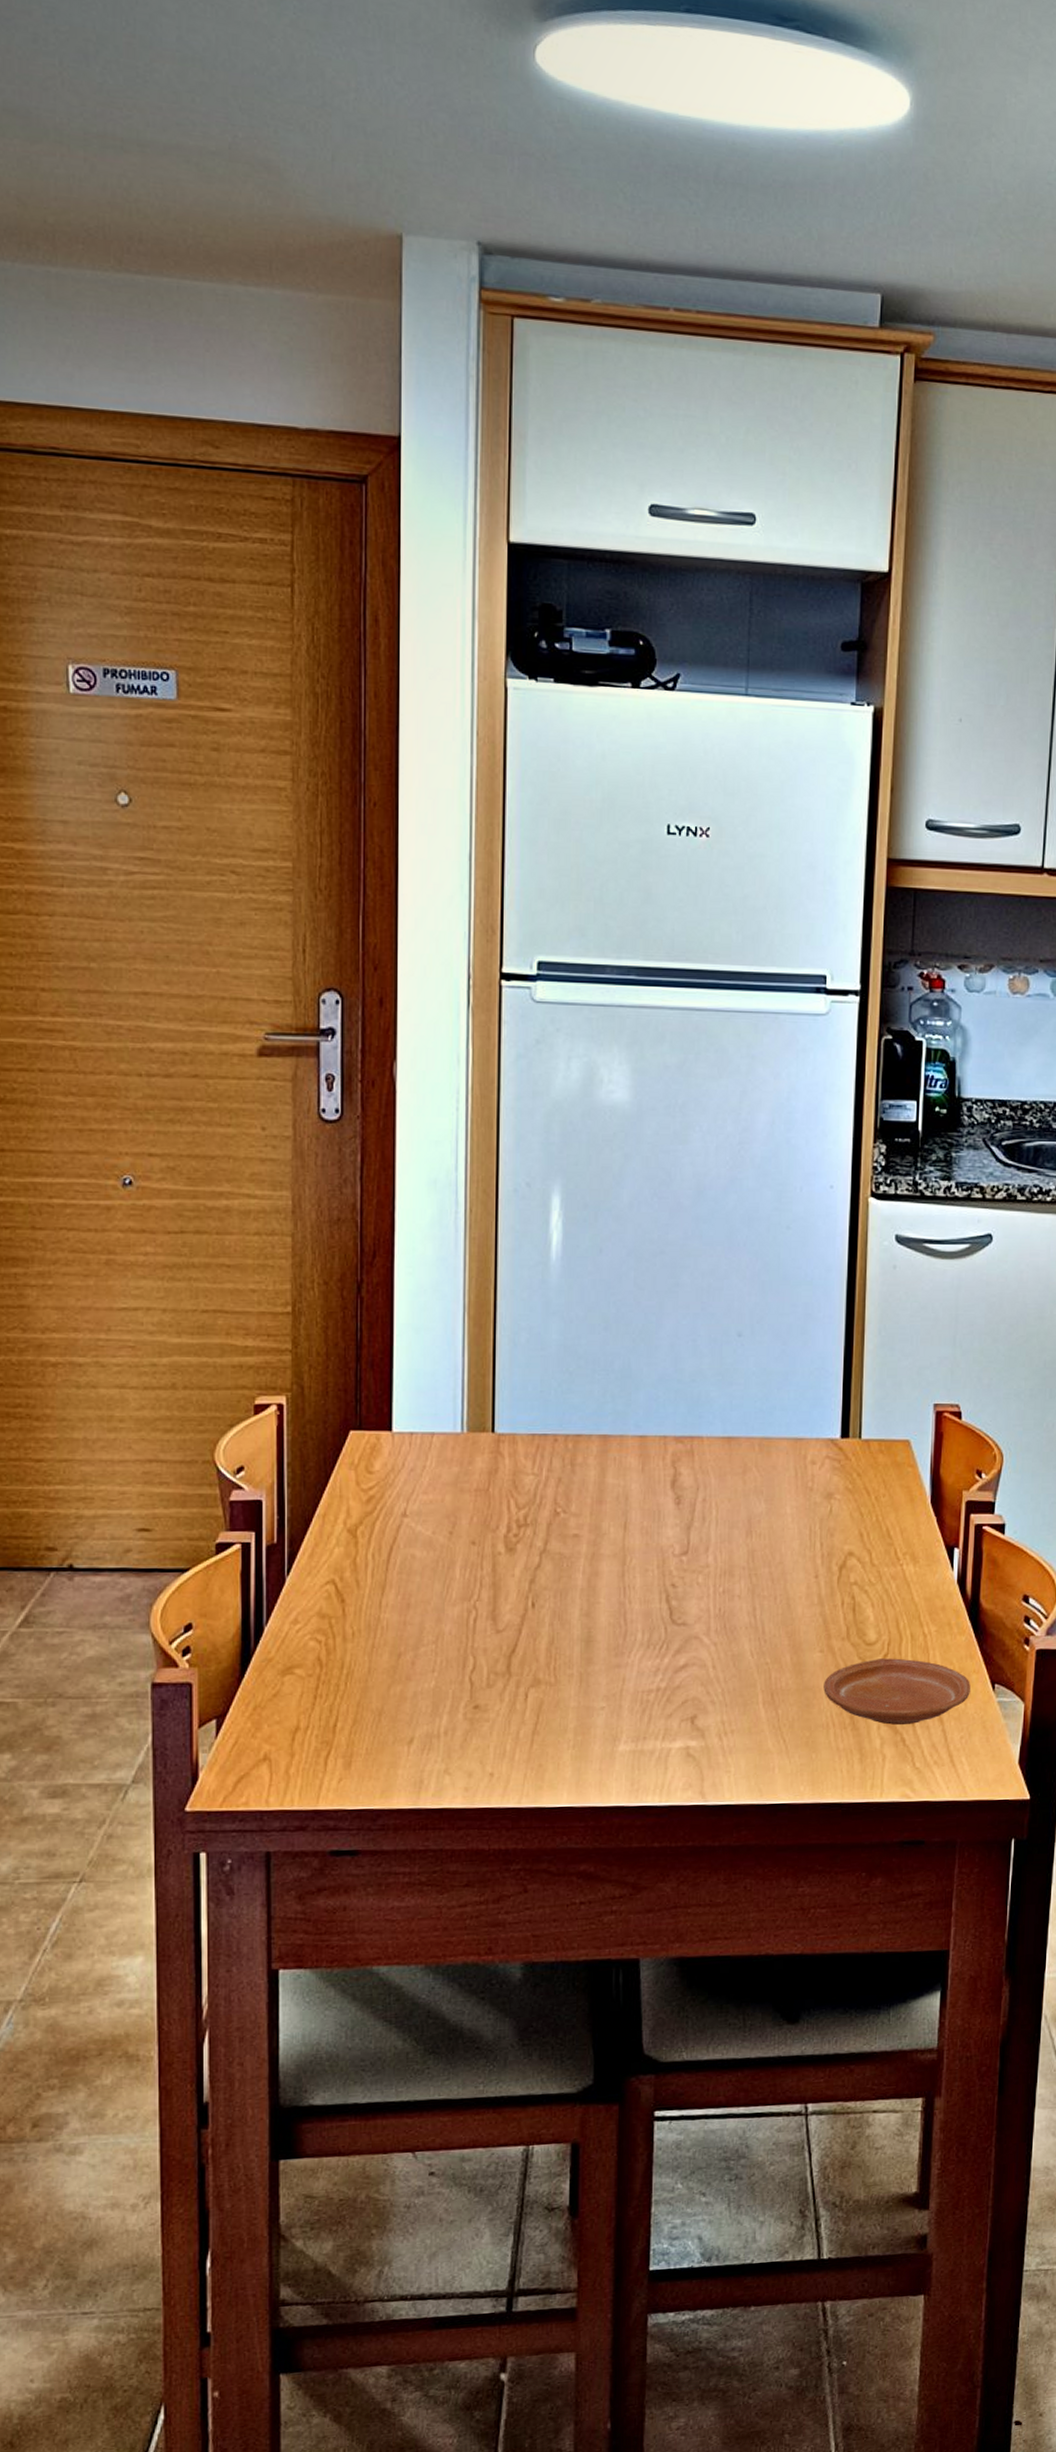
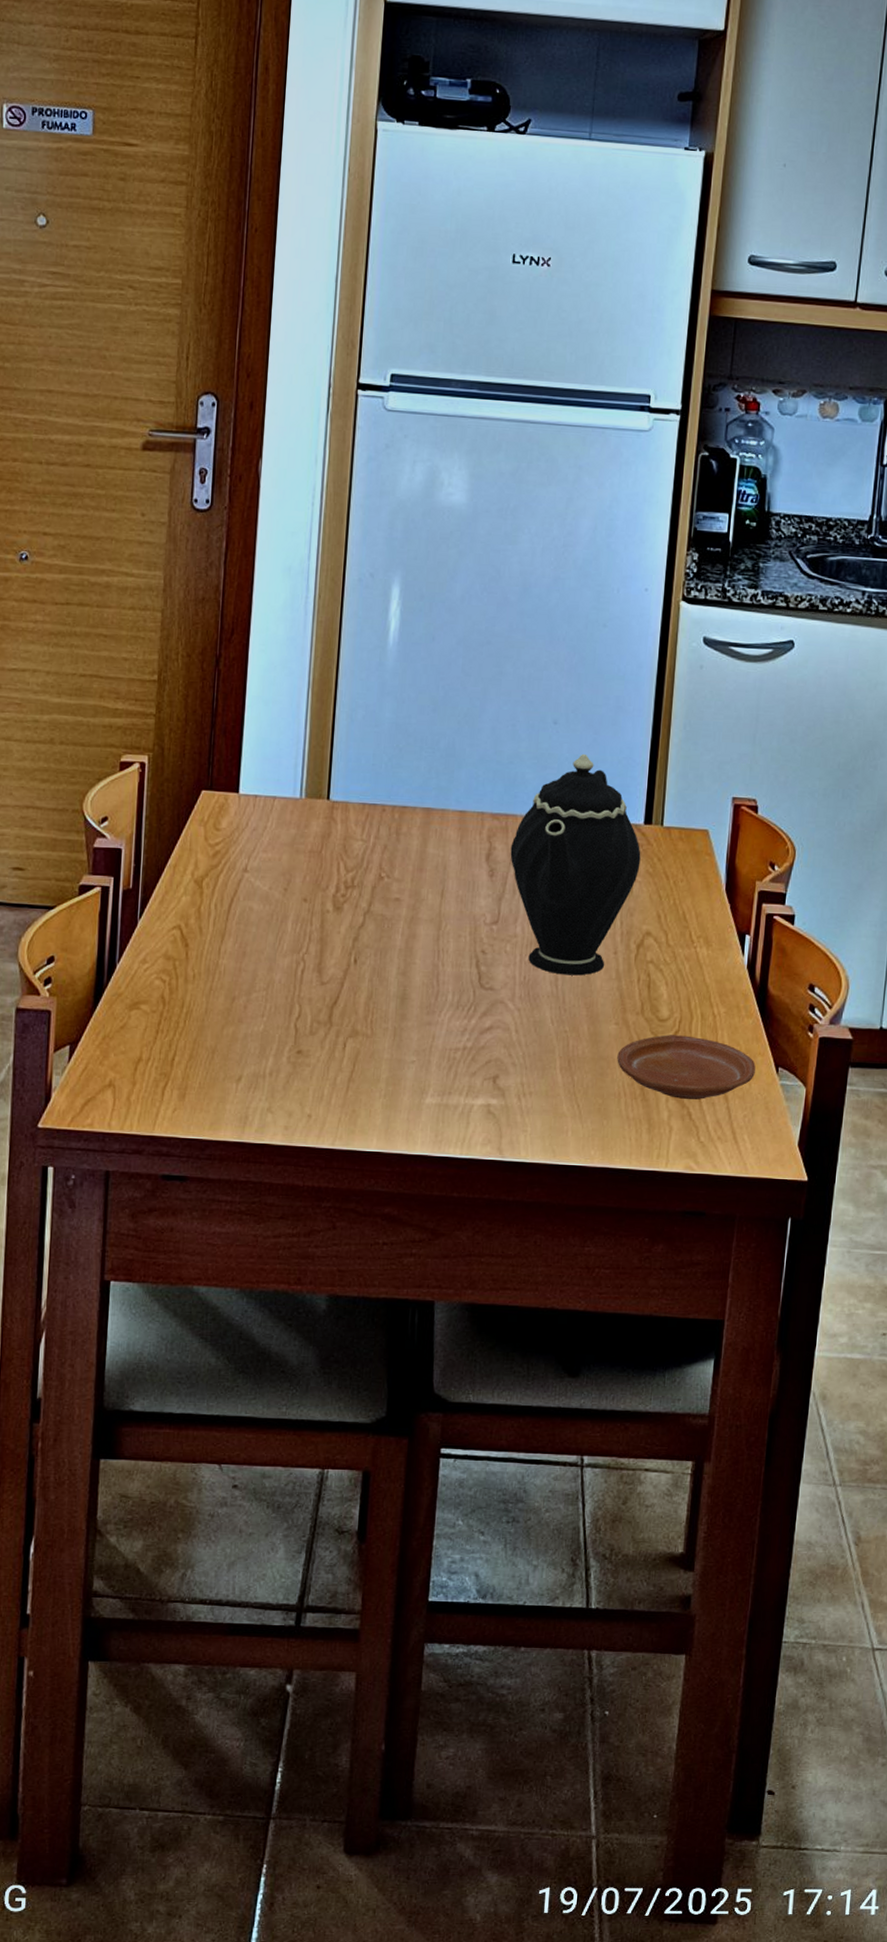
teapot: none [697,1366,839,1604] -> present [510,753,641,976]

